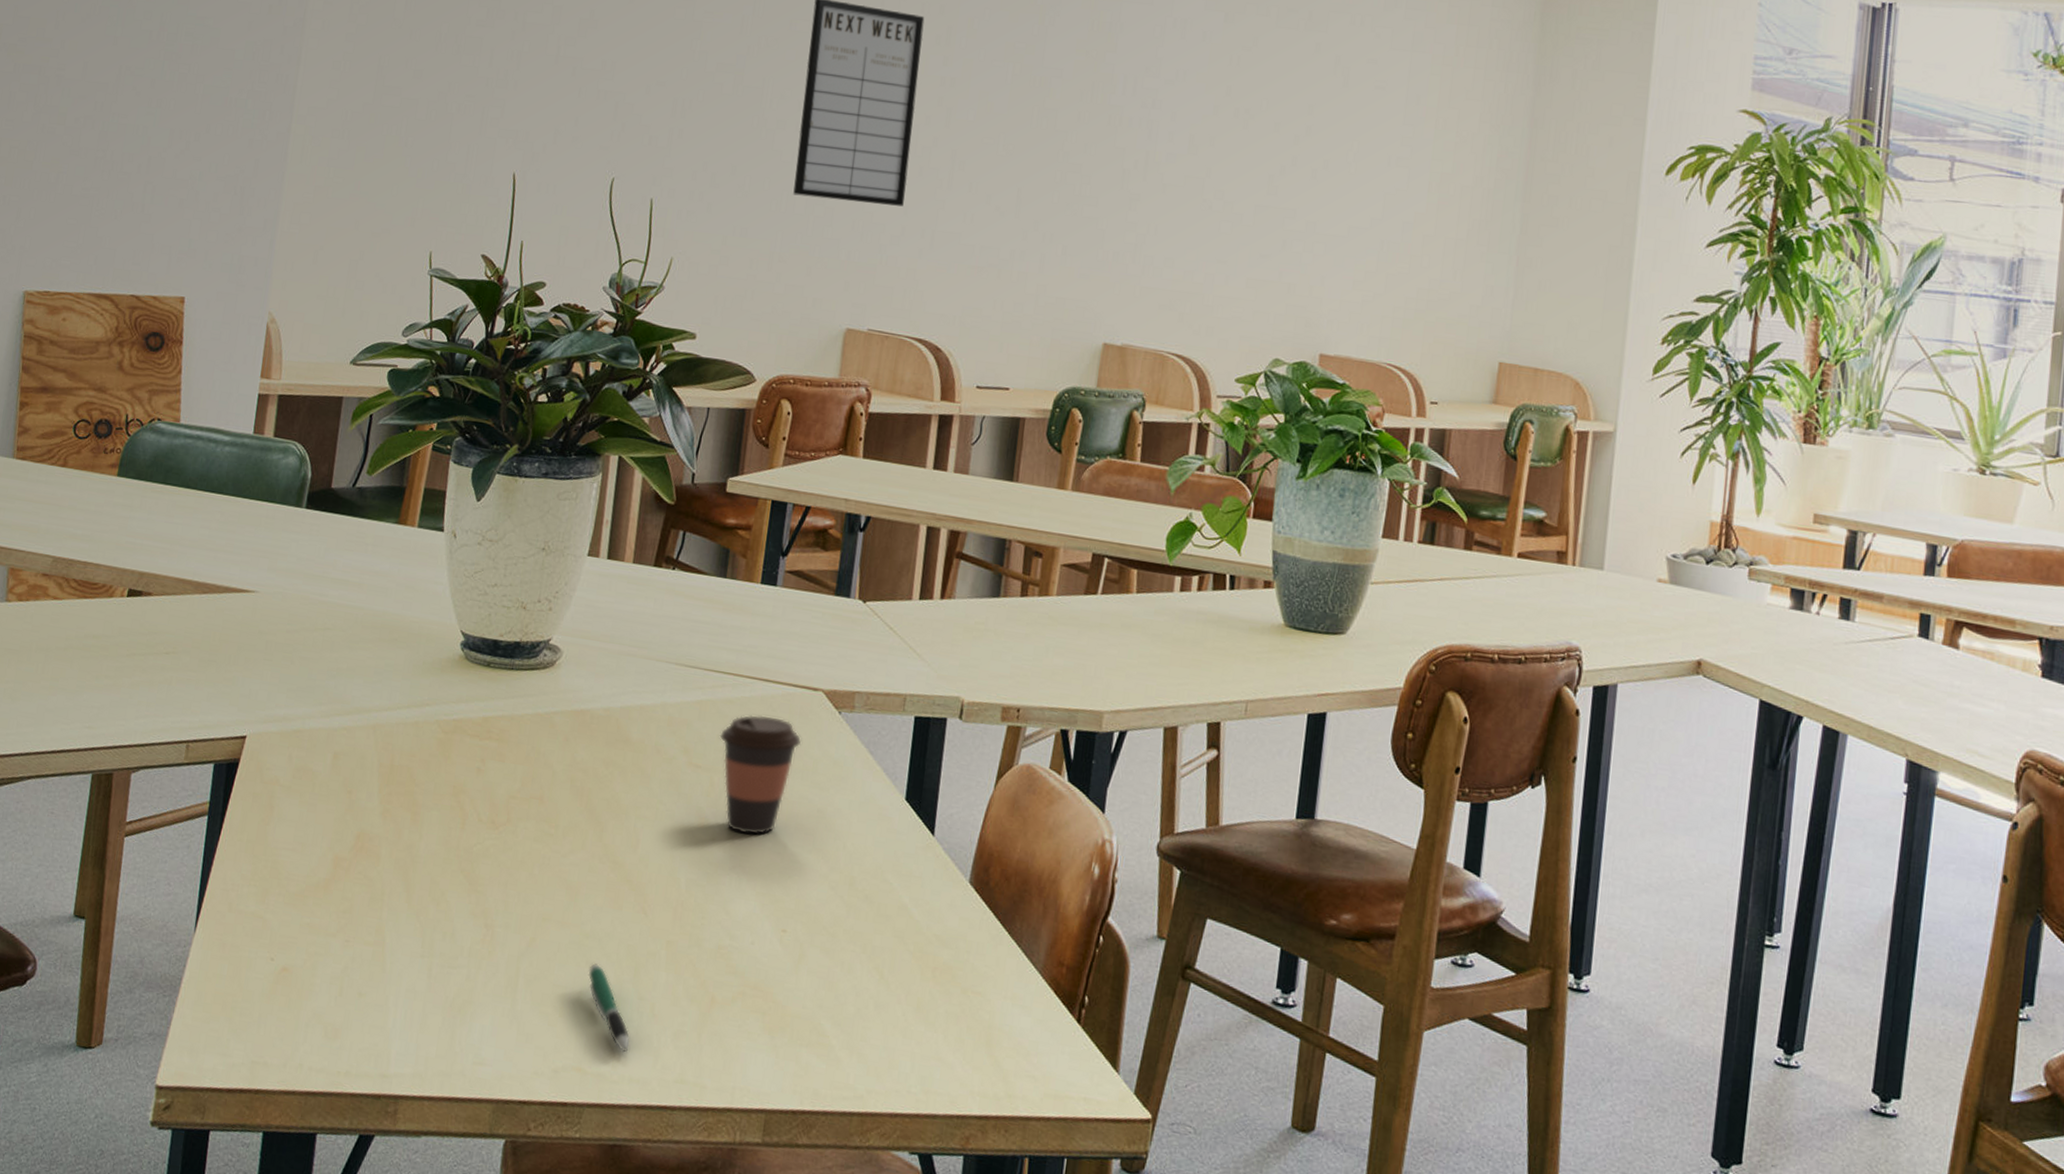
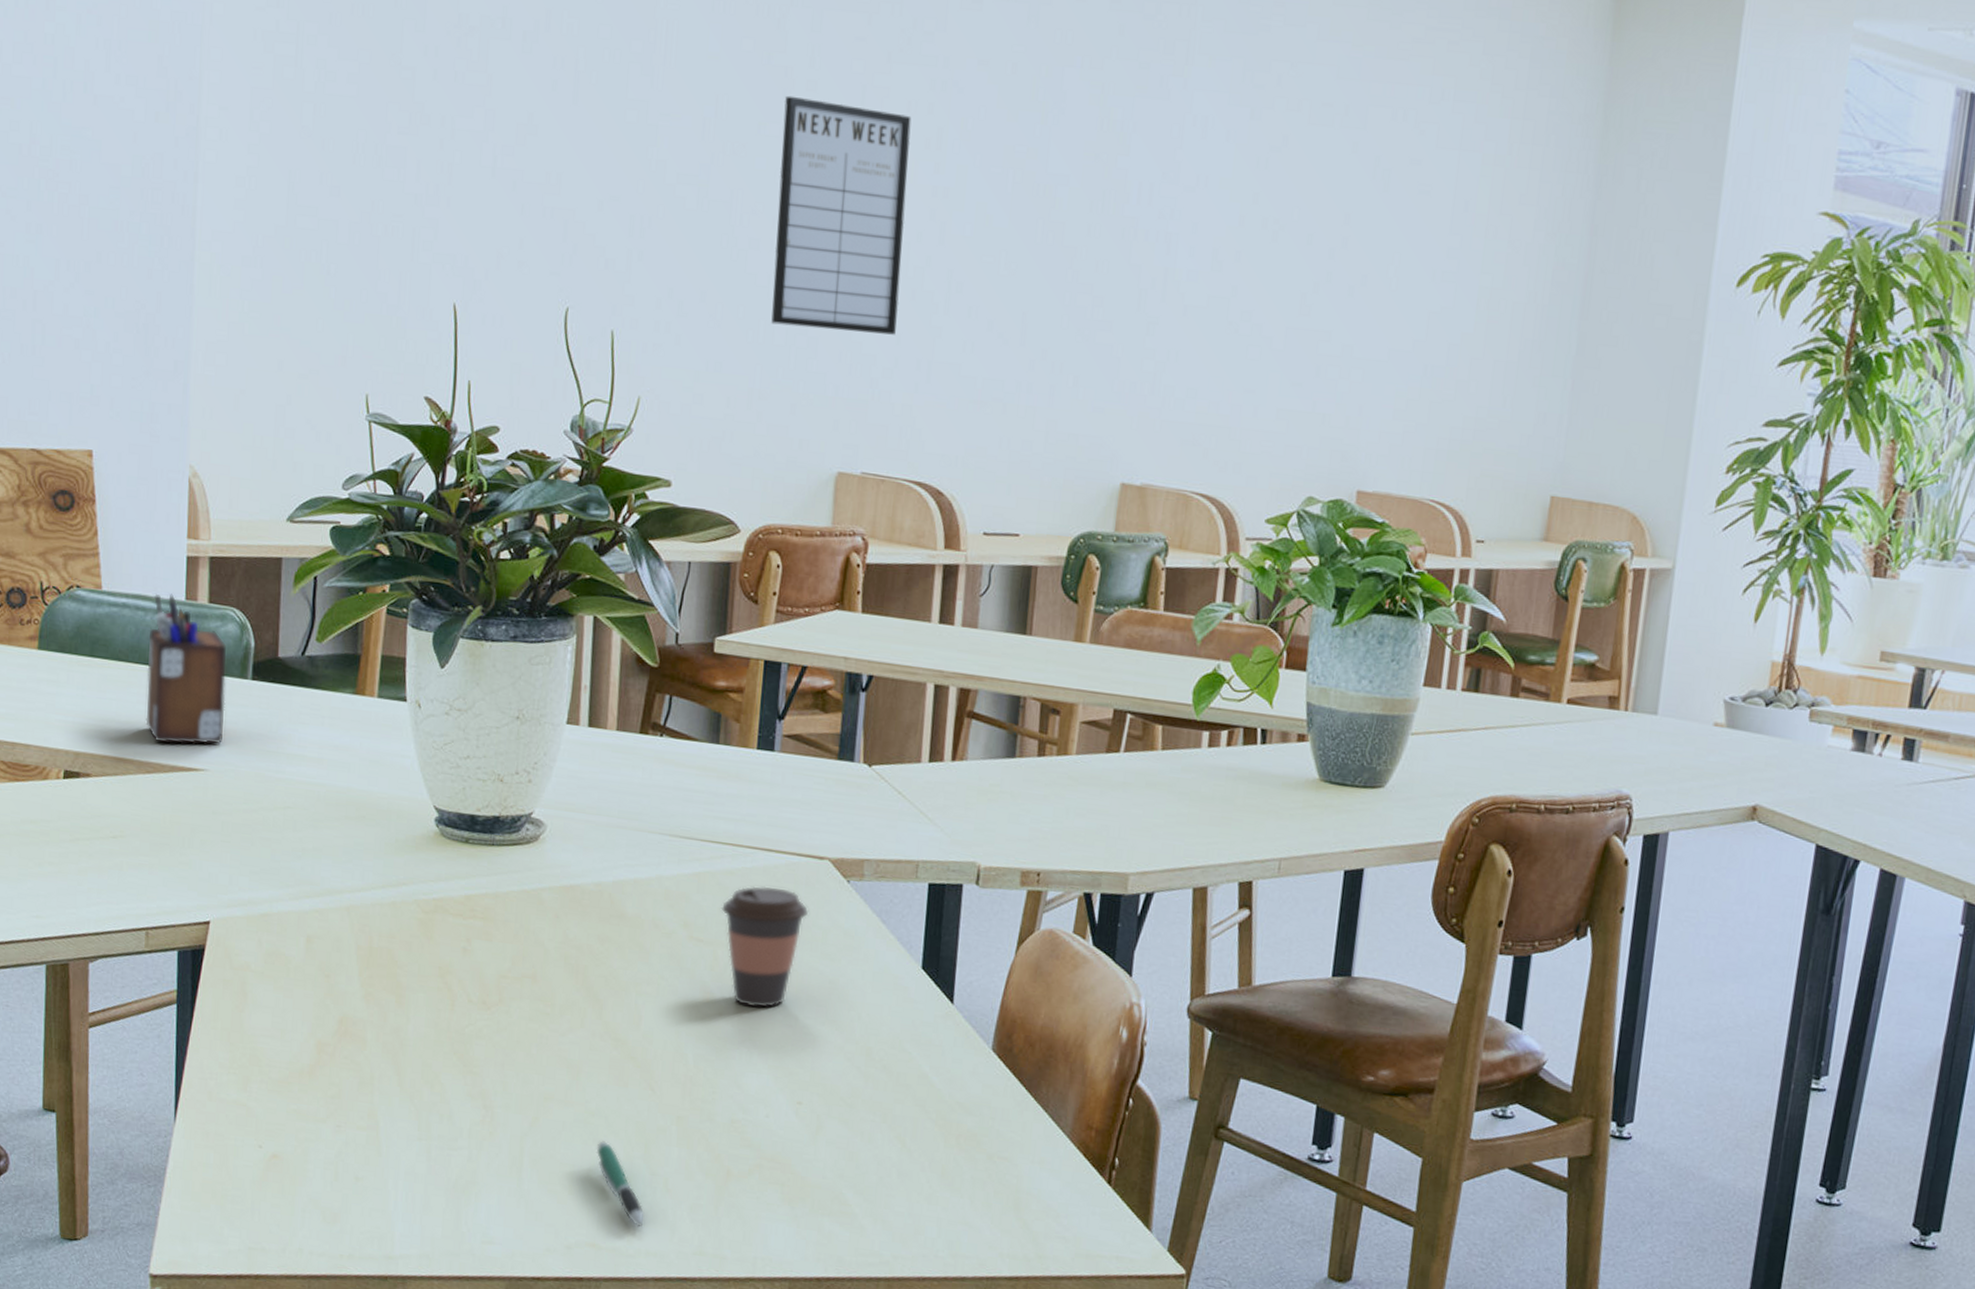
desk organizer: none [206,427,286,568] -> present [145,593,227,745]

